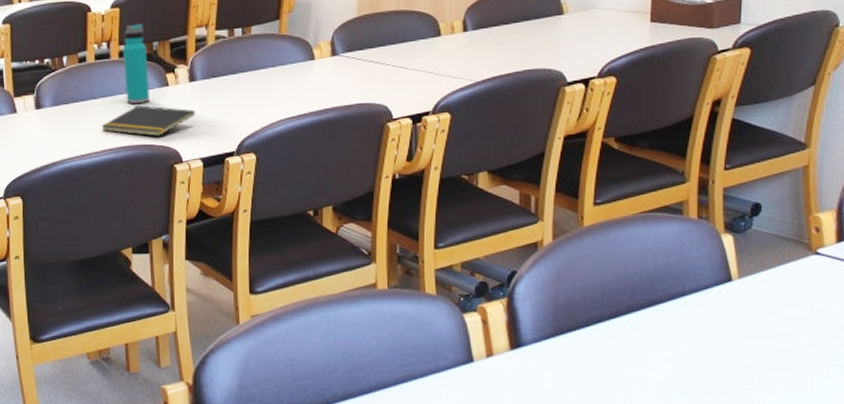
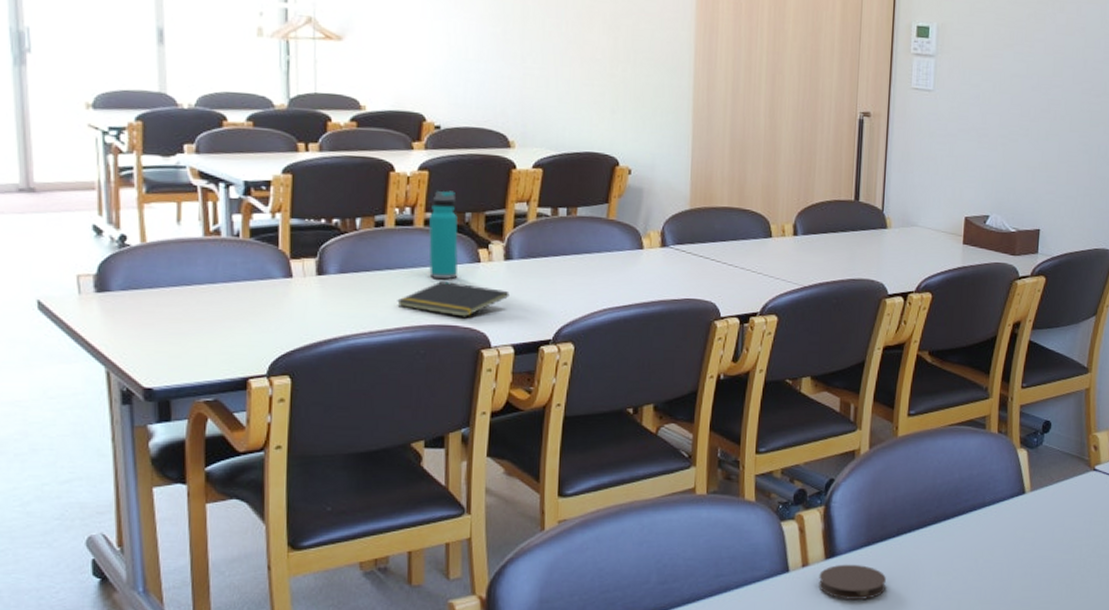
coaster: none [504,354,576,389] -> present [818,564,886,600]

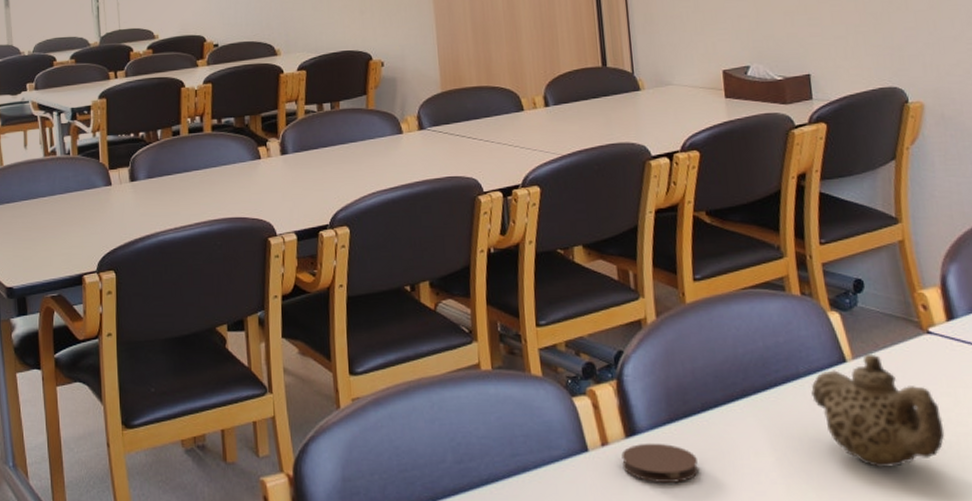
notepad: present [397,281,510,317] -> none [195,178,288,209]
water bottle: present [428,190,459,279] -> none [216,98,243,176]
teapot: none [992,487,1092,584] -> present [811,353,945,467]

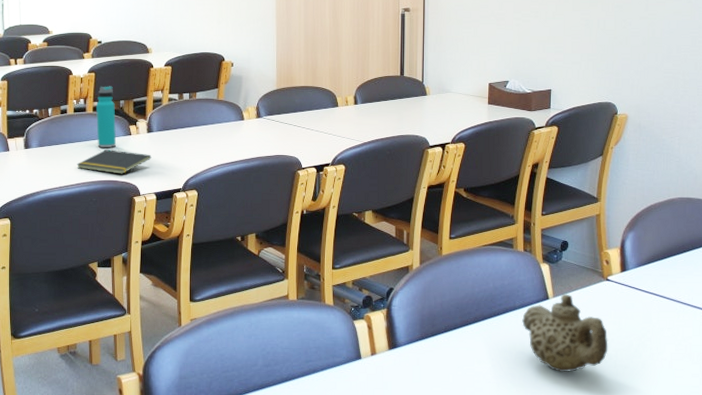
notepad: none [195,178,288,209] -> present [77,150,152,174]
water bottle: none [216,98,243,176] -> present [96,86,117,148]
coaster: present [621,443,698,483] -> none [385,353,437,381]

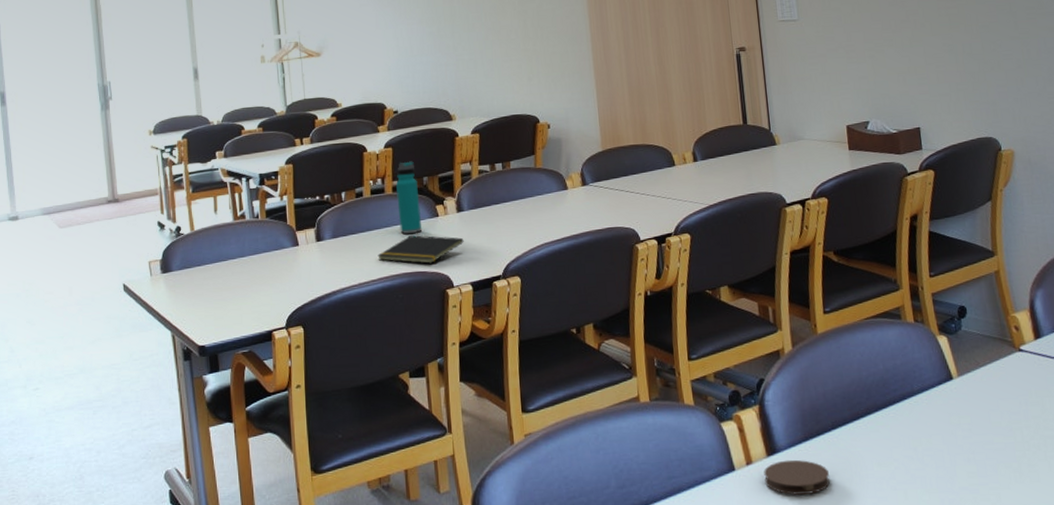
coaster: none [385,353,437,381] -> present [764,459,830,495]
teapot: present [522,294,608,372] -> none [924,371,1035,470]

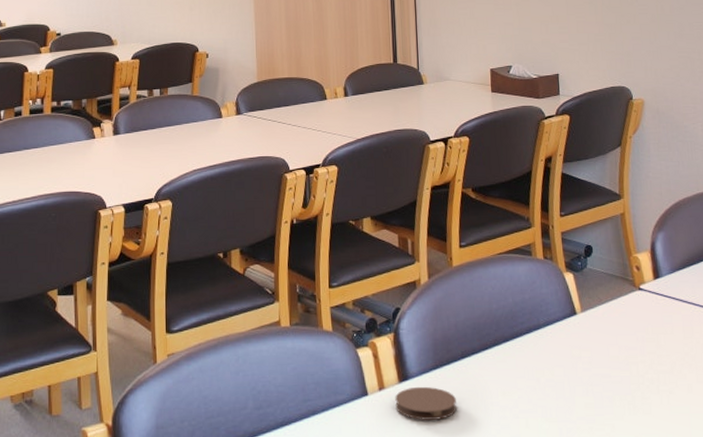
notepad: present [377,235,464,264] -> none [33,156,119,184]
water bottle: present [396,161,423,234] -> none [55,83,79,154]

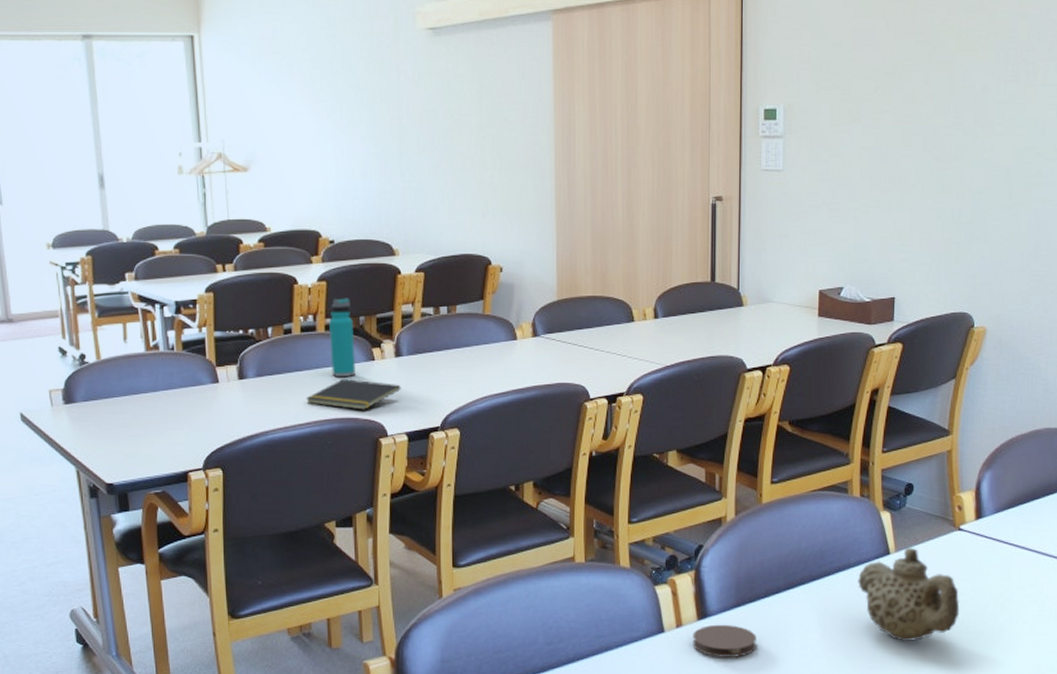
notepad: none [33,156,119,184] -> present [306,379,401,410]
water bottle: none [55,83,79,154] -> present [329,298,356,377]
teapot: none [548,307,649,401] -> present [858,547,960,641]

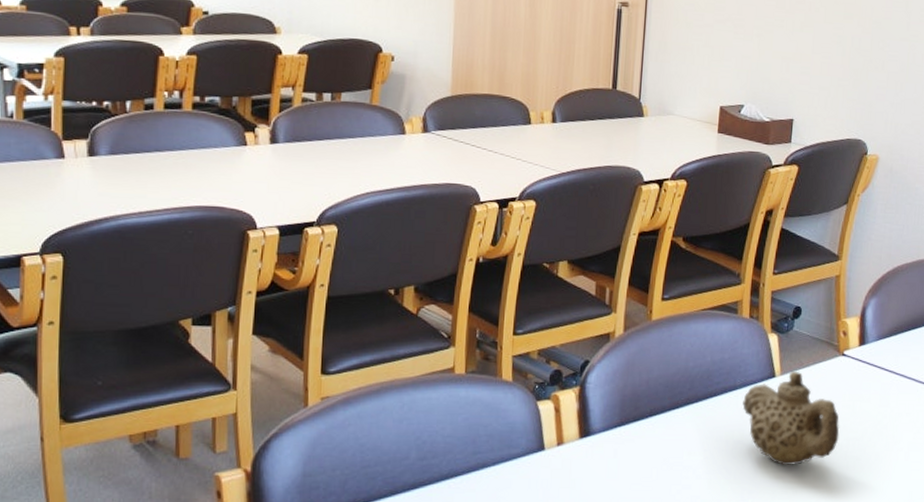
notepad: present [306,379,401,410] -> none [166,163,275,199]
water bottle: present [329,298,356,377] -> none [196,75,226,161]
coaster: present [693,624,756,657] -> none [573,443,639,478]

